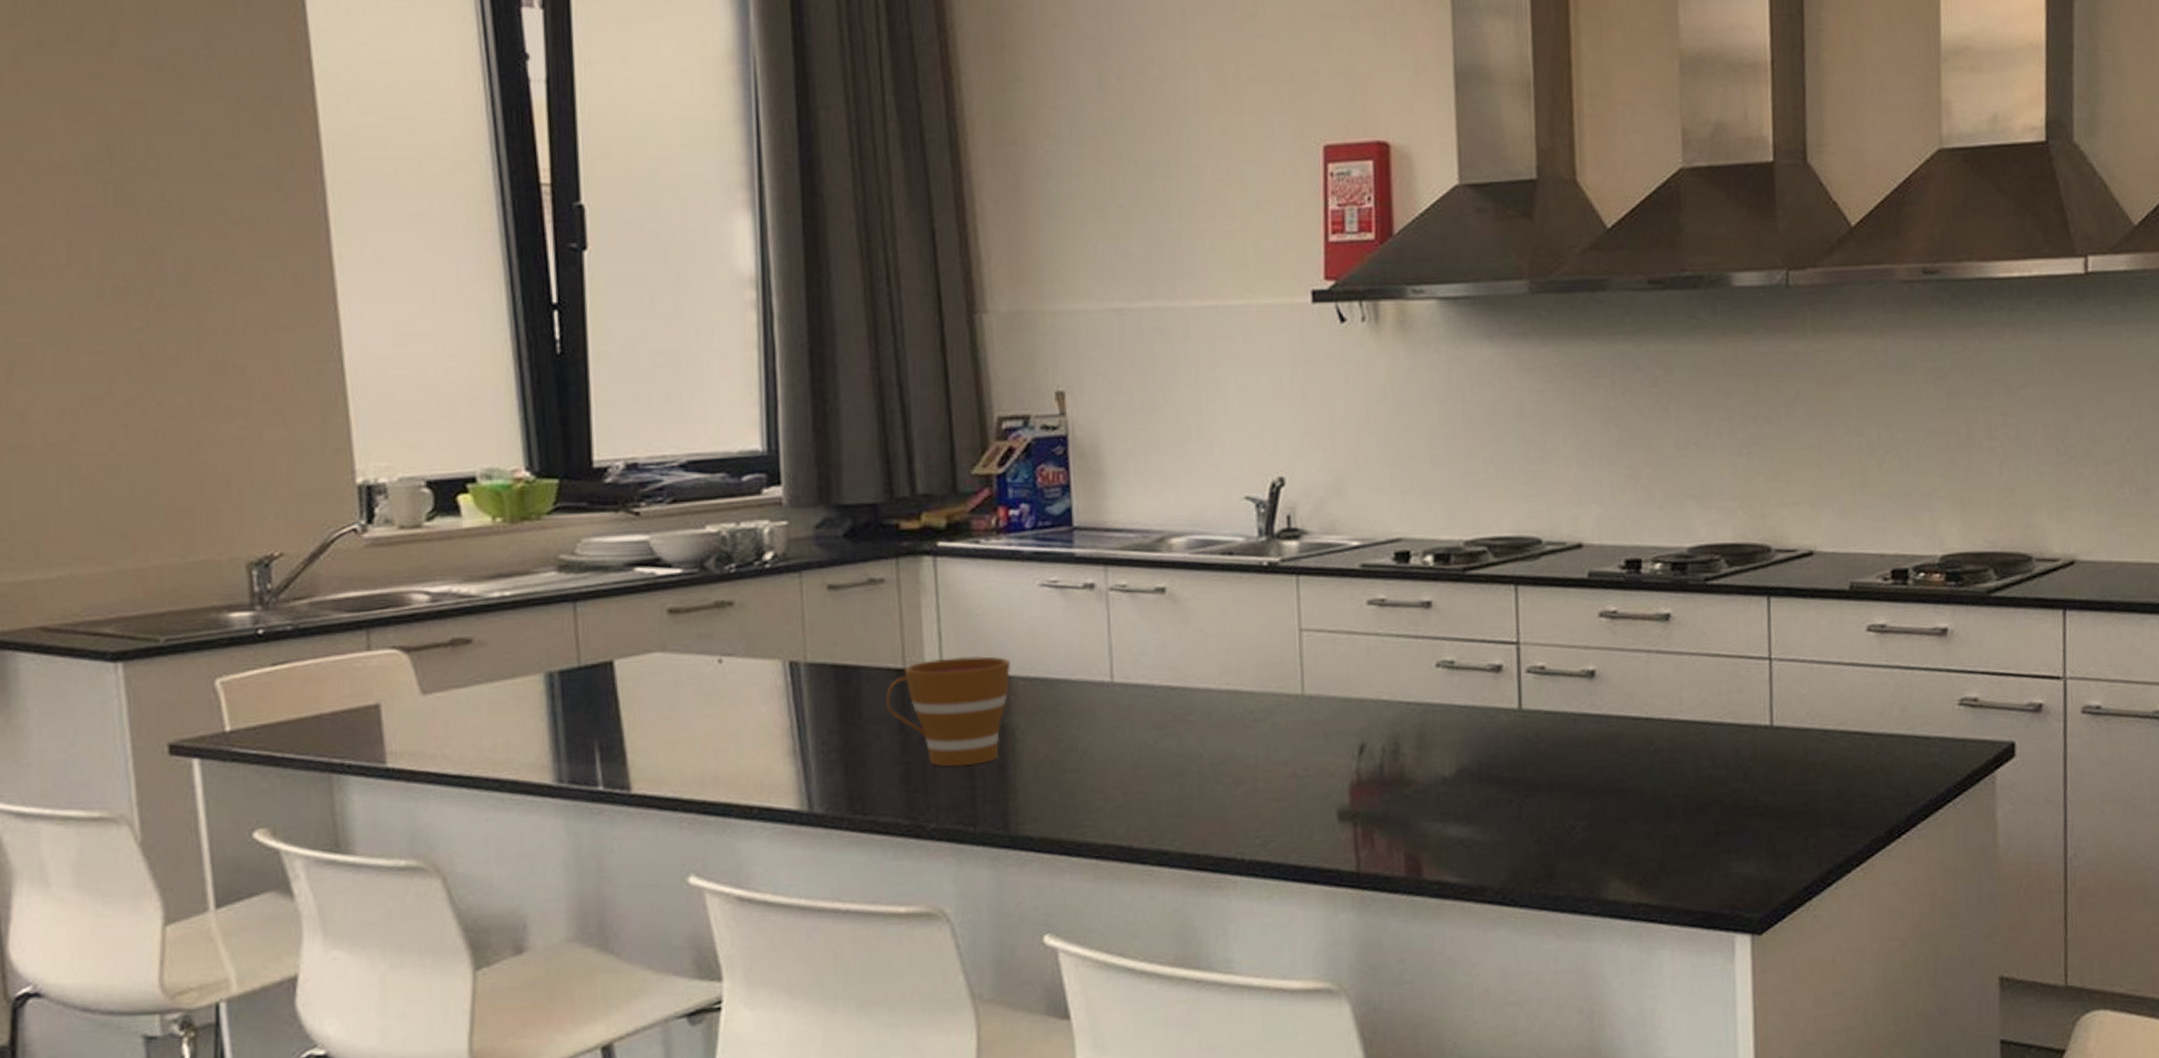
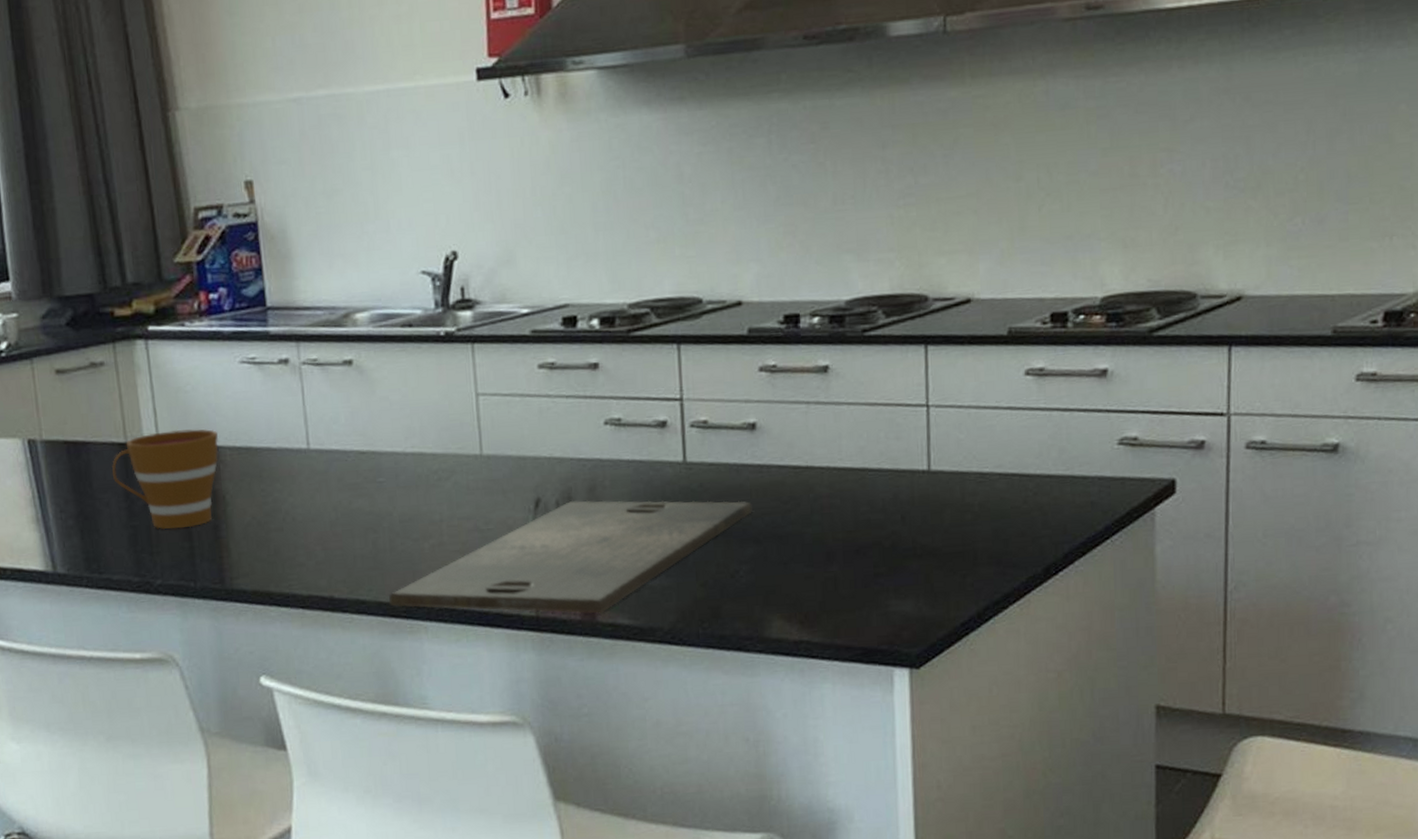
cutting board: none [1194,746,1590,870] -> present [388,500,752,614]

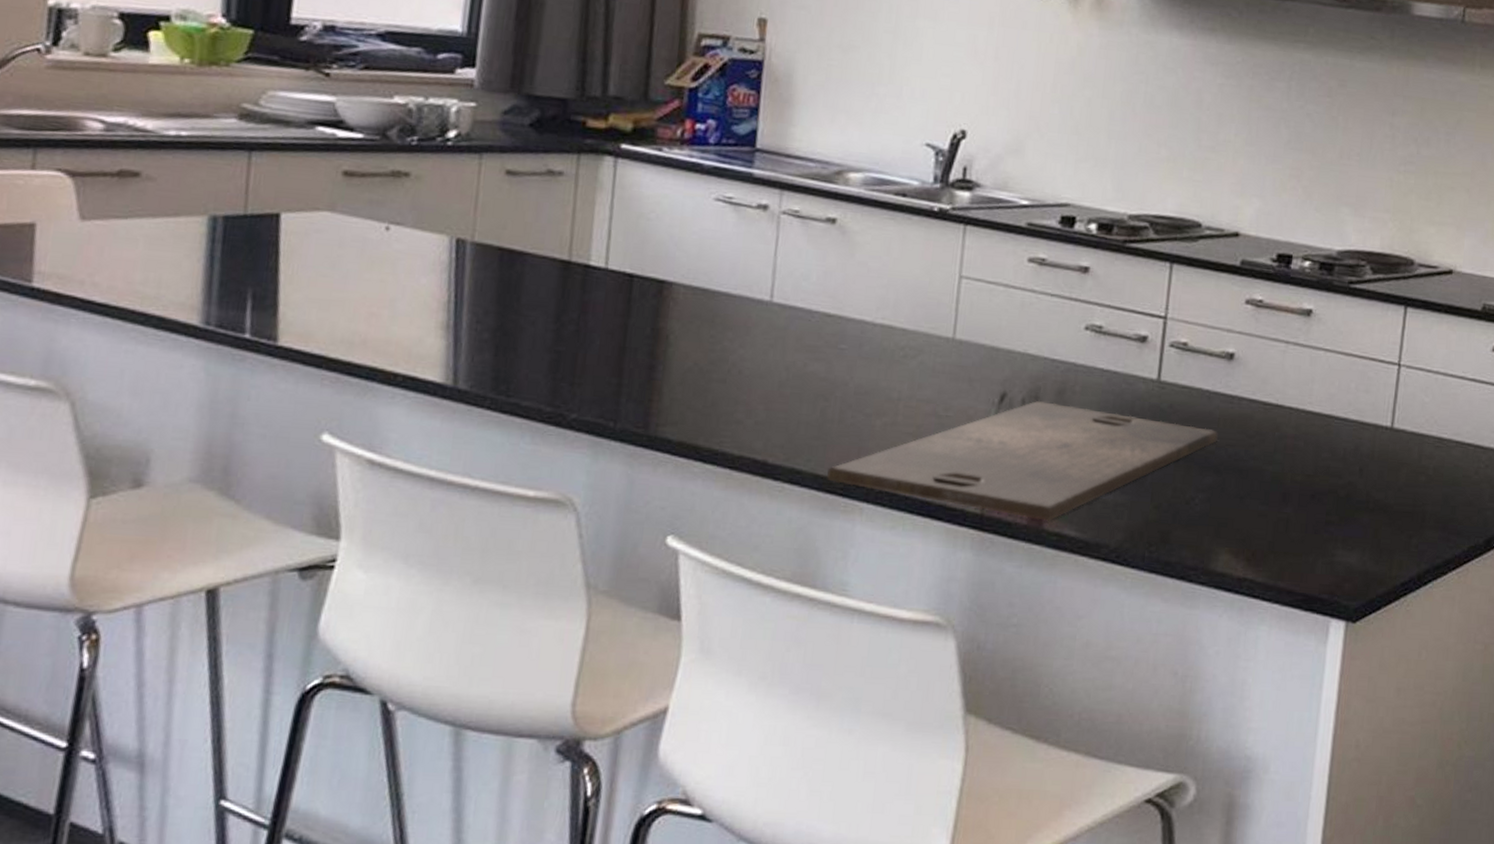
cup: present [112,429,219,529] -> none [546,255,675,363]

